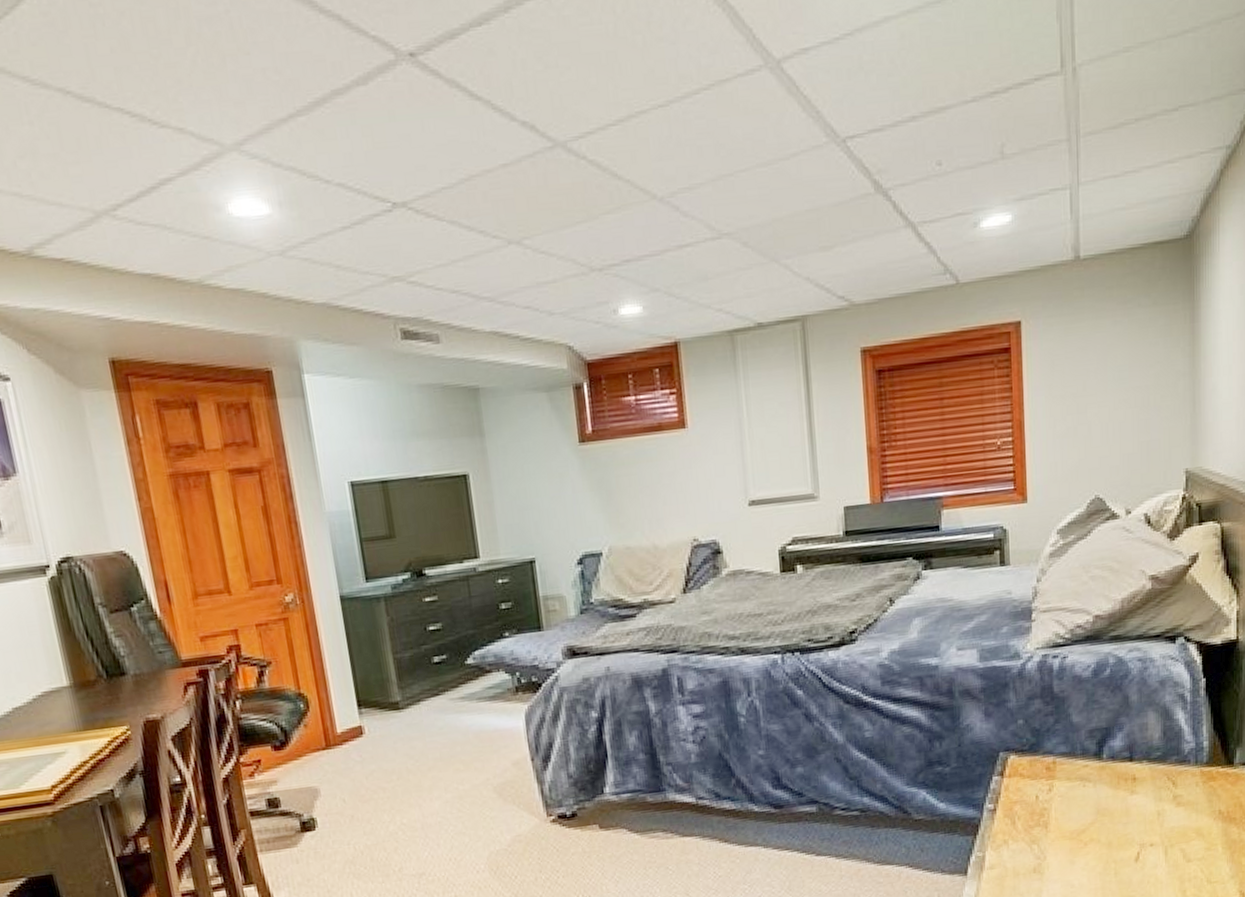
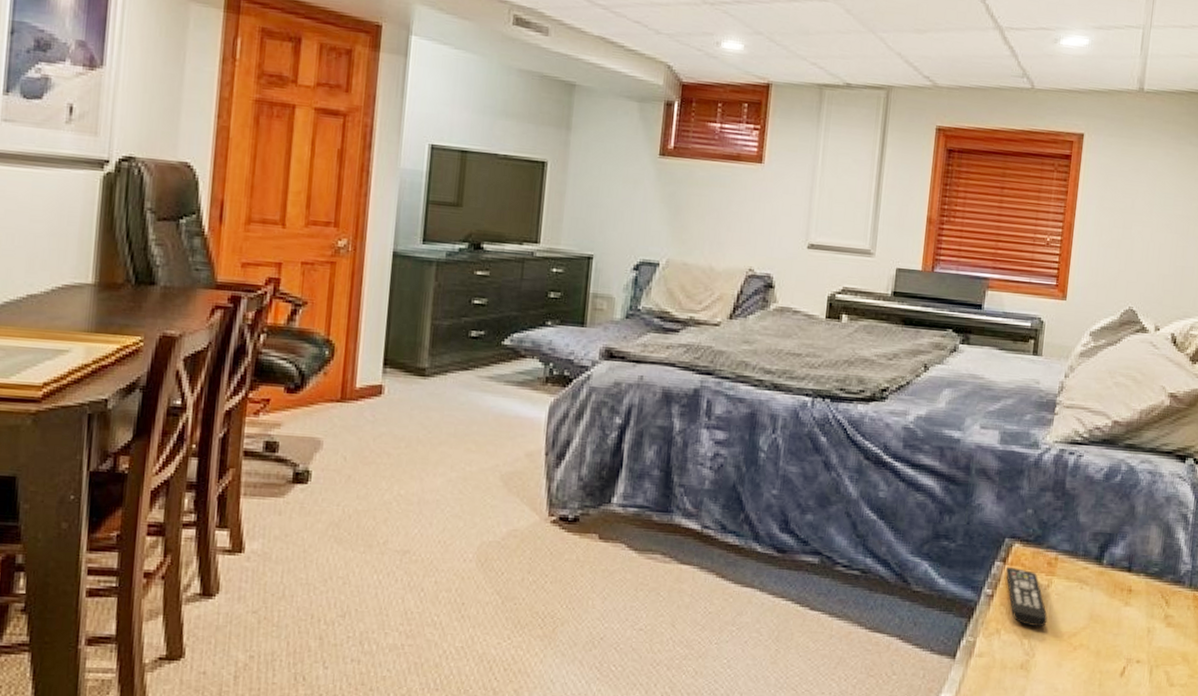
remote control: none [1005,778,1055,832] -> present [1006,566,1048,628]

